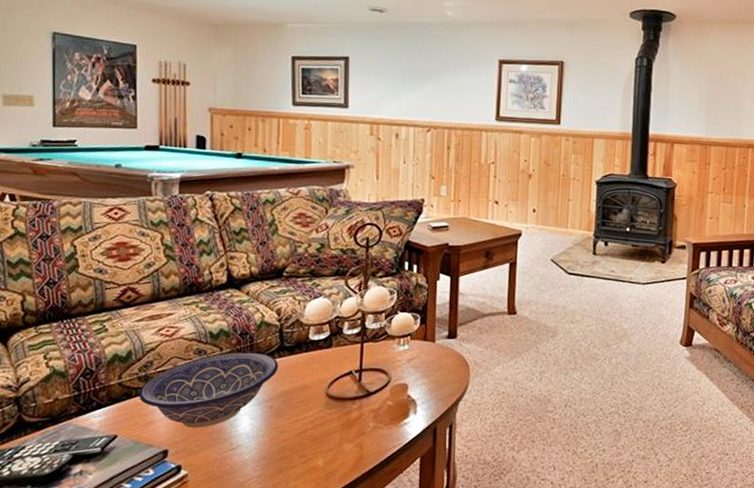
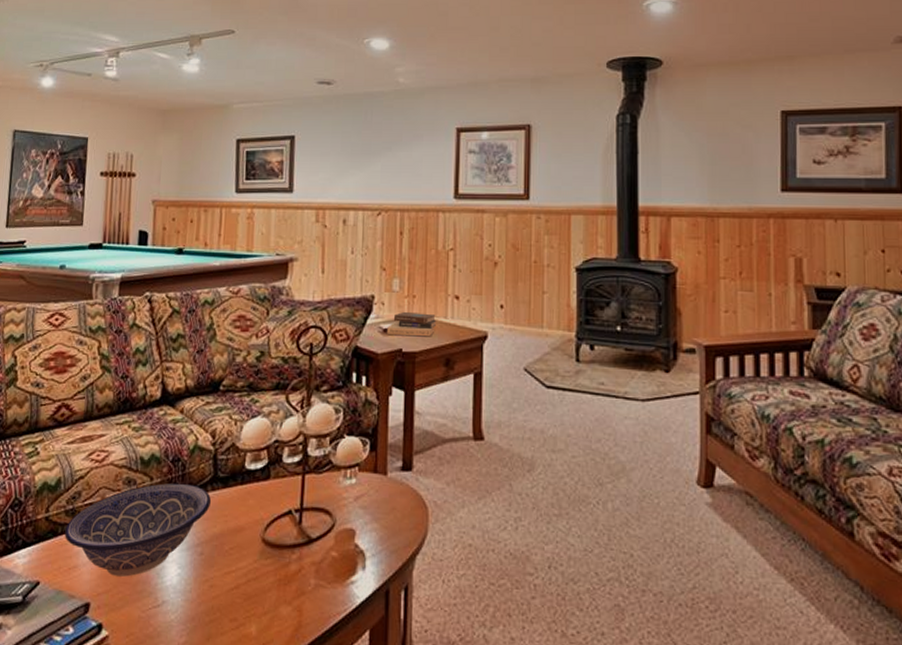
books: none [436,212,479,234] -> present [387,311,437,337]

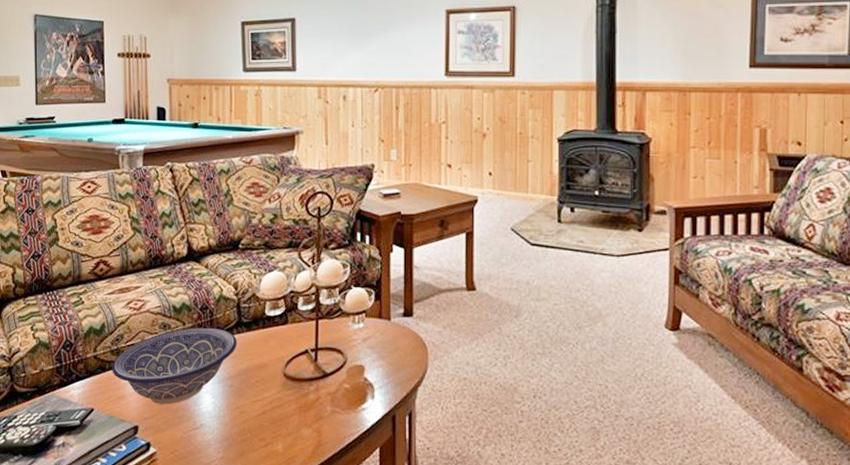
books: present [387,311,437,337] -> none [387,178,432,201]

